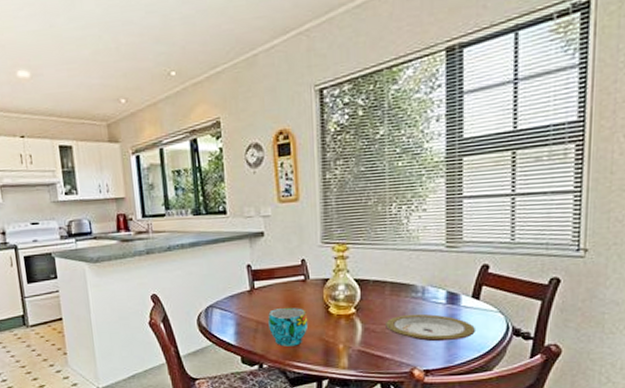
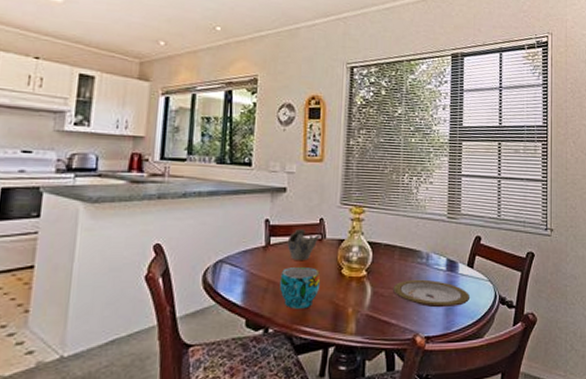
teapot: none [271,271,305,302] -> present [287,228,322,260]

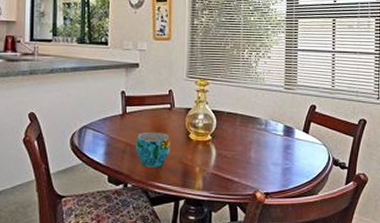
teapot: present [287,228,322,260] -> none [141,99,171,126]
plate: present [393,279,469,308] -> none [235,143,305,168]

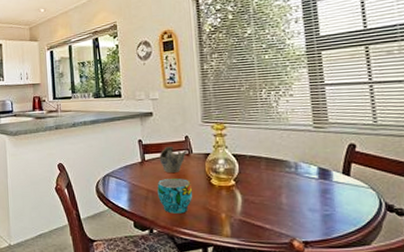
teapot: none [141,99,171,126] -> present [159,146,189,173]

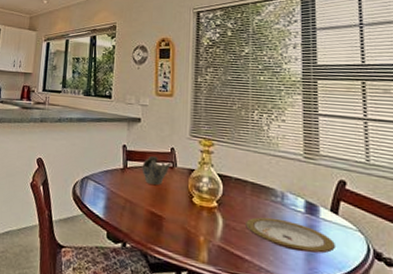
cup: present [157,179,193,214] -> none [136,190,173,230]
plate: none [263,187,349,215] -> present [246,217,335,254]

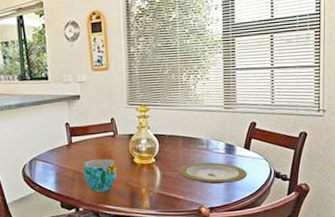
cup: none [136,190,173,230] -> present [83,159,117,192]
teapot: present [142,155,173,185] -> none [86,128,114,154]

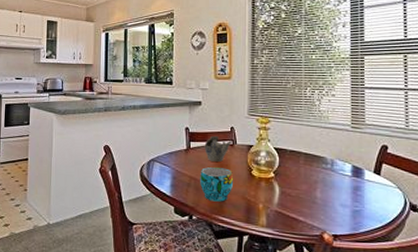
teapot: none [86,128,114,154] -> present [204,135,233,162]
plate: present [179,162,247,185] -> none [300,182,377,210]

